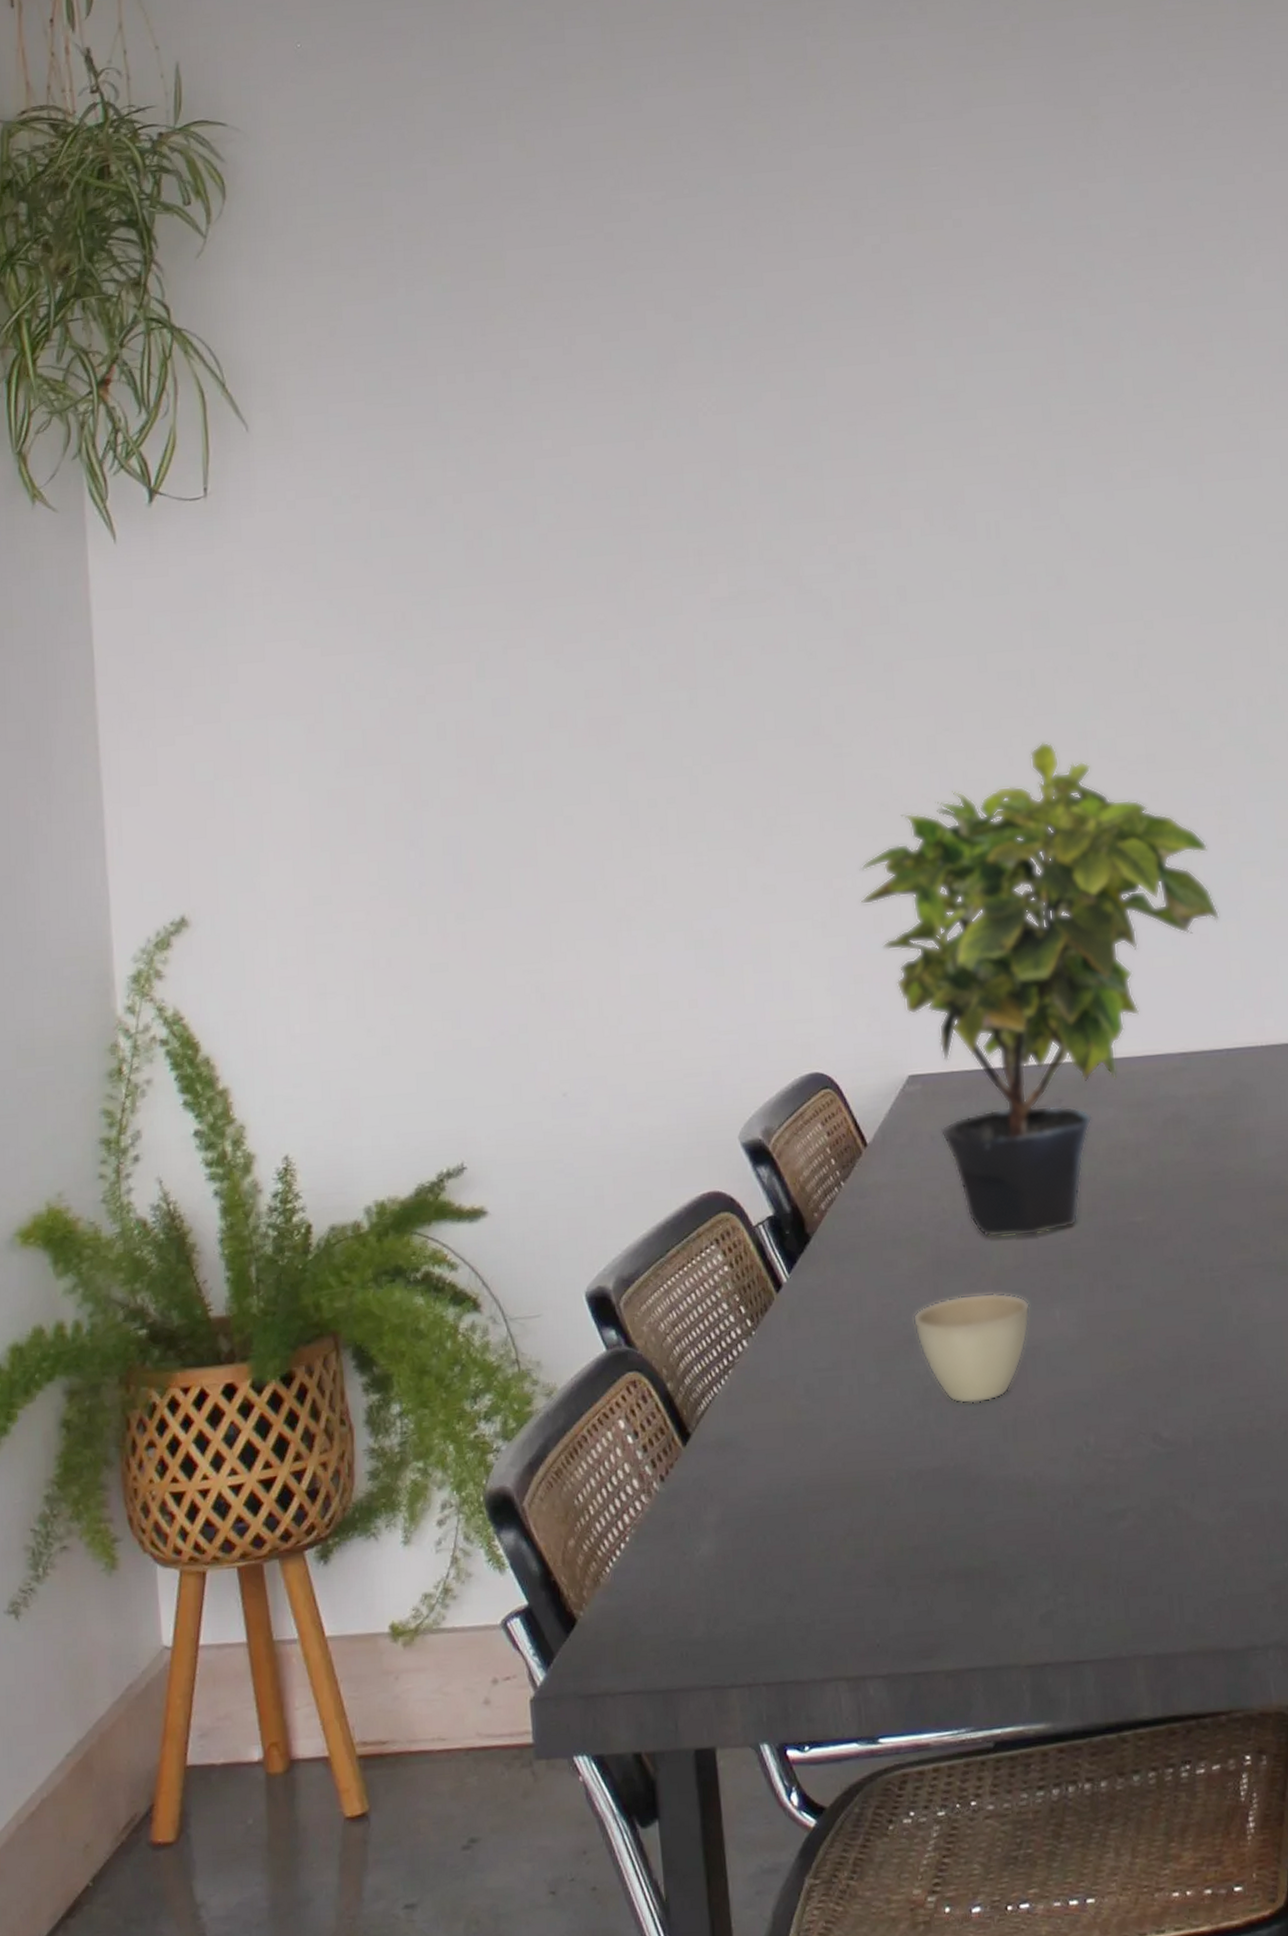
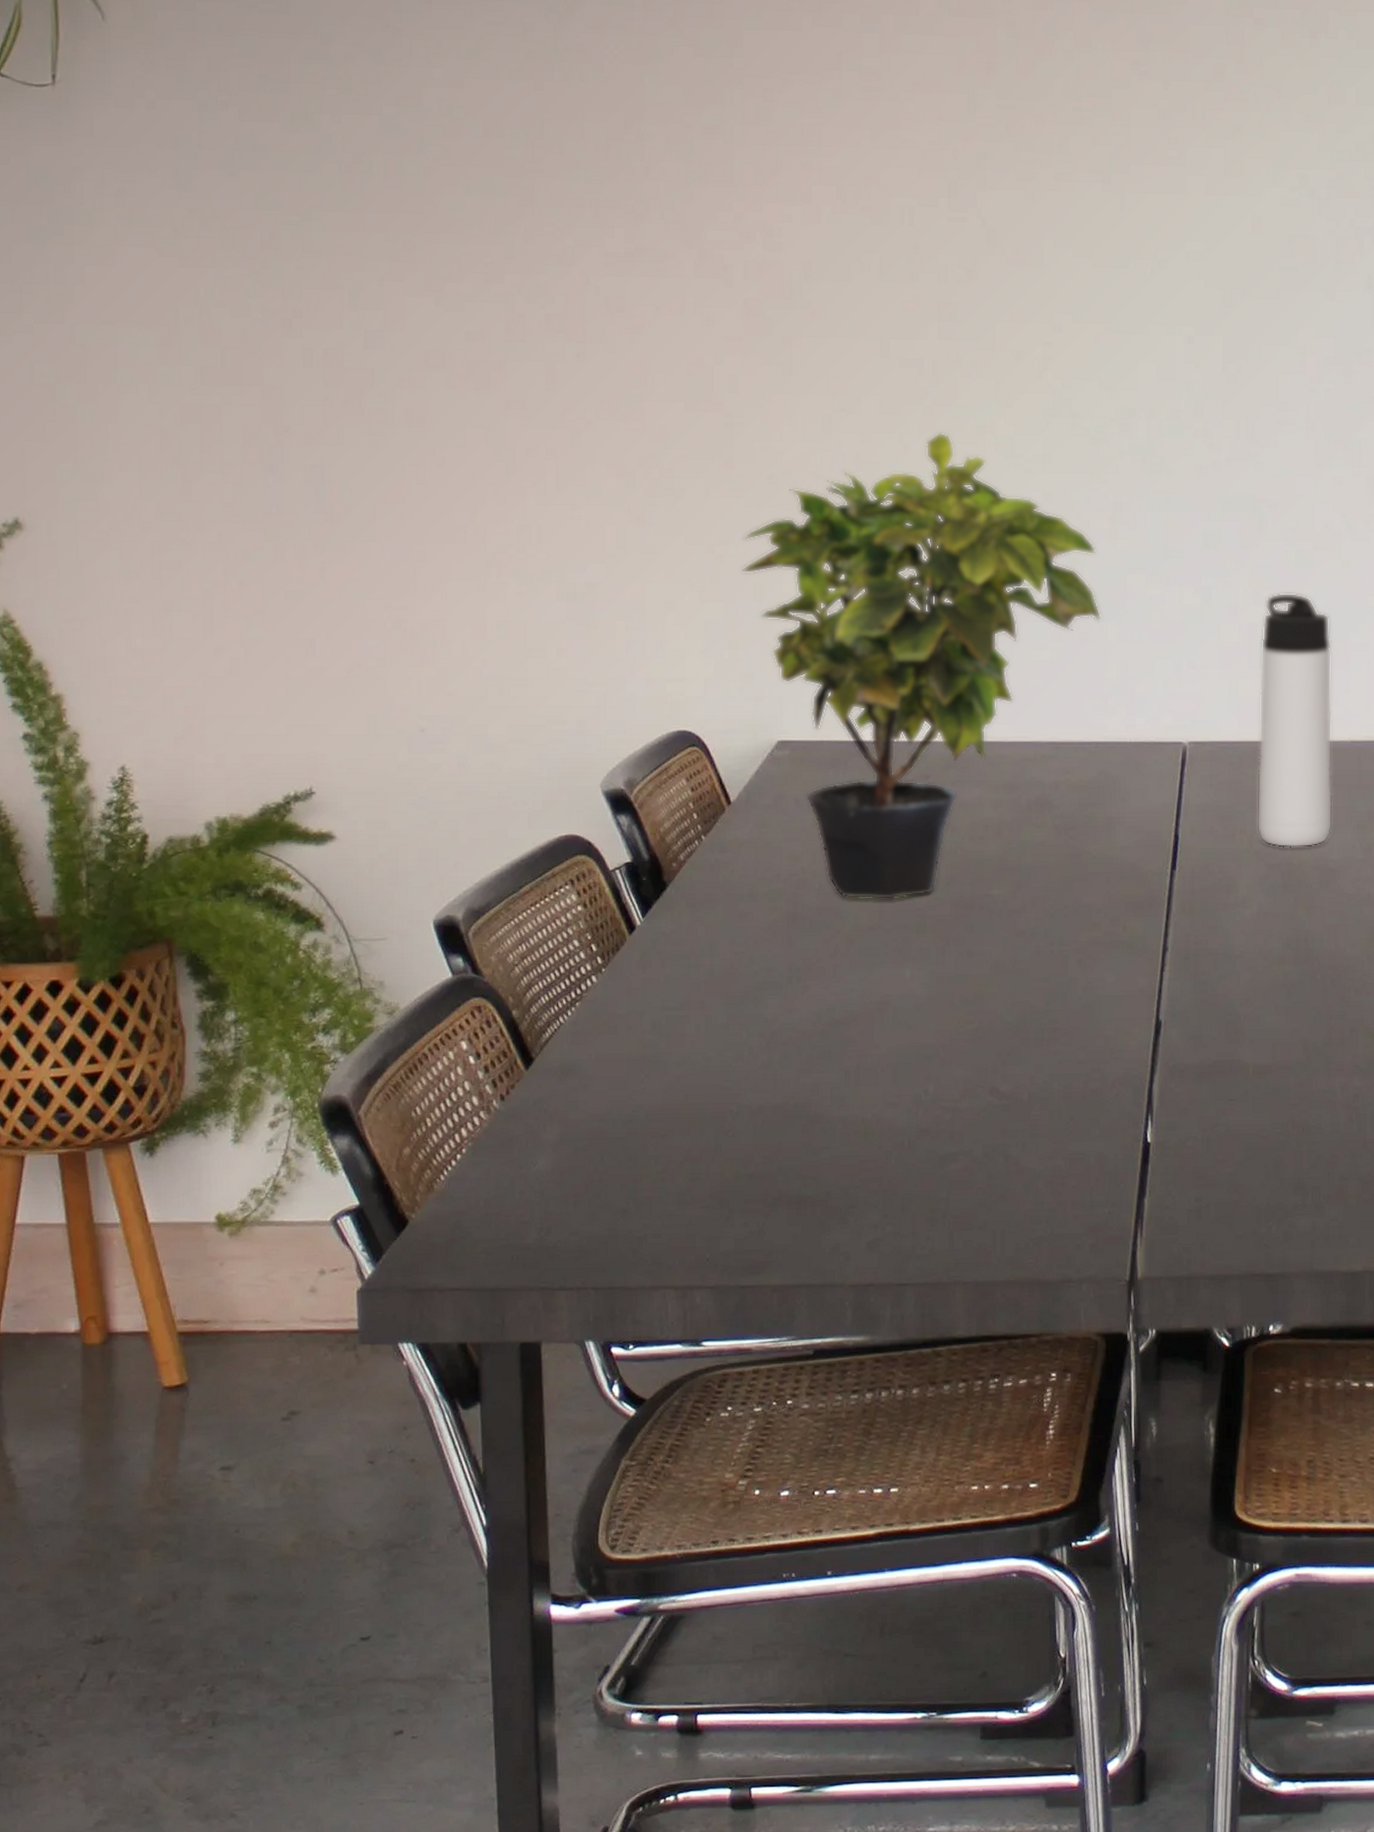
cup: present [913,1292,1030,1404] -> none [764,949,881,1049]

